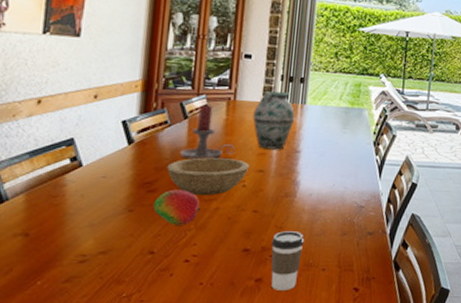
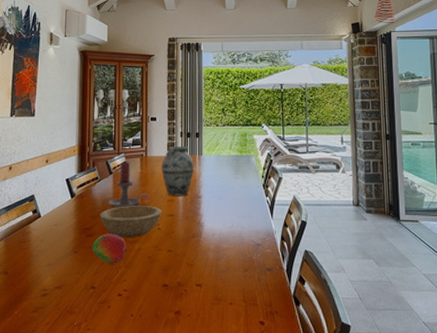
coffee cup: present [270,231,305,290] -> none [185,268,212,322]

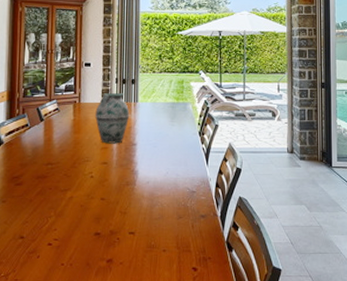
fruit: present [92,233,127,264] -> none [21,182,58,213]
bowl: present [100,206,162,238] -> none [29,153,95,187]
candle holder: present [109,162,150,208] -> none [40,109,82,156]

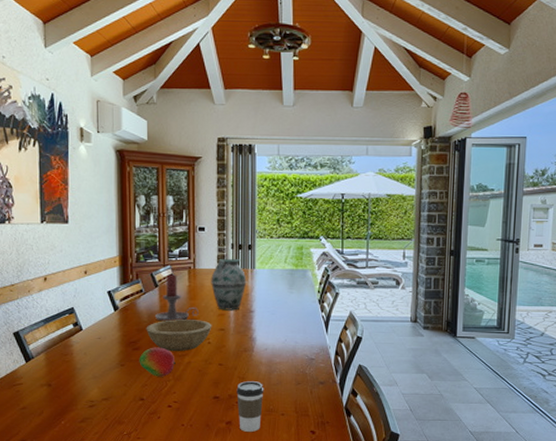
fruit: none [21,182,58,213] -> present [139,347,176,377]
bowl: none [29,153,95,187] -> present [146,319,212,352]
candle holder: none [40,109,82,156] -> present [155,274,199,322]
coffee cup: none [118,216,146,270] -> present [236,381,264,432]

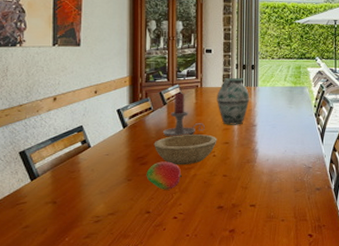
coffee cup: present [236,381,264,432] -> none [240,190,266,239]

